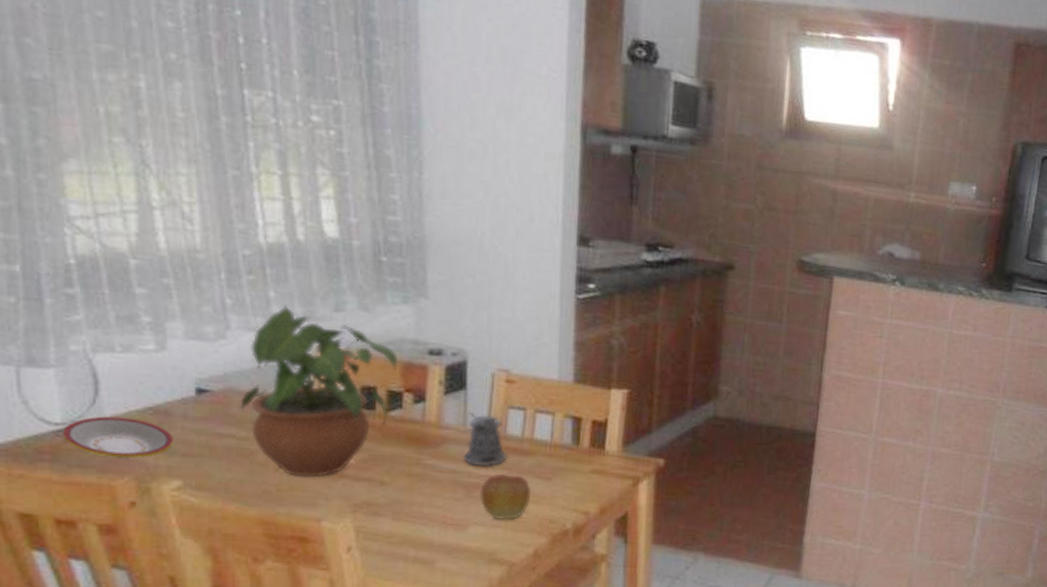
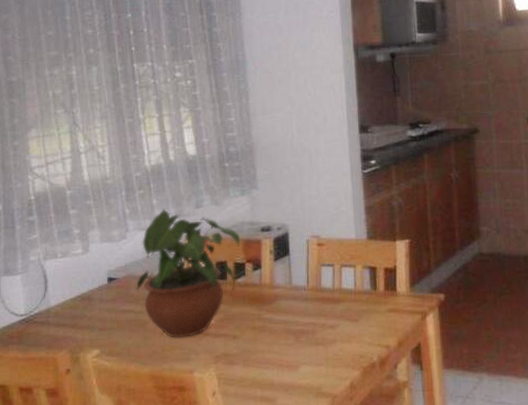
plate: present [63,416,174,459] -> none [25,305,94,337]
pepper shaker: present [464,413,507,467] -> none [292,273,323,316]
apple: present [479,473,530,520] -> none [305,319,343,360]

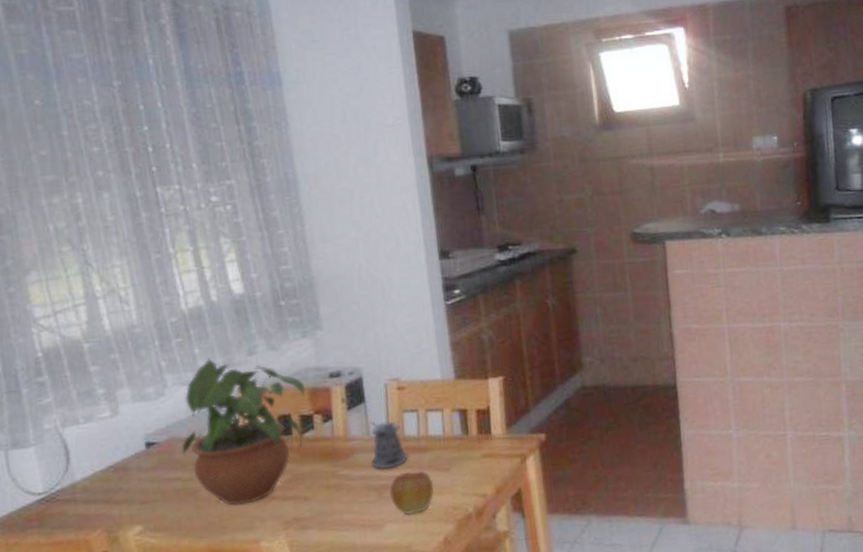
pepper shaker: none [292,273,323,316] -> present [370,421,408,470]
apple: none [305,319,343,360] -> present [389,470,434,515]

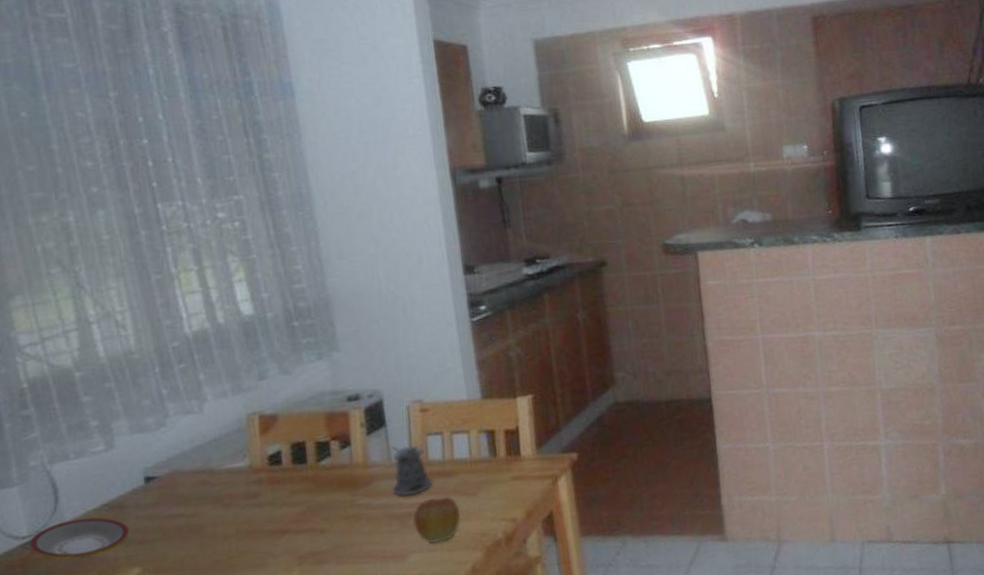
plate: none [45,478,133,516] -> present [30,517,130,559]
potted plant: present [181,357,306,506] -> none [184,383,322,542]

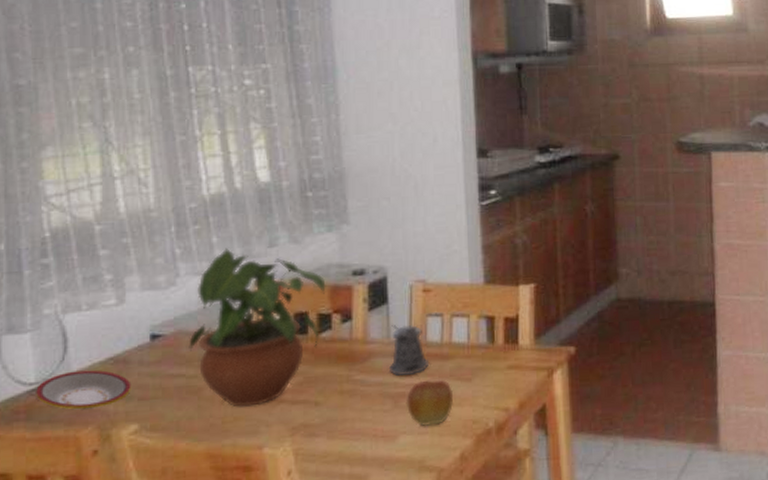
potted plant: none [184,383,322,542] -> present [189,247,326,407]

